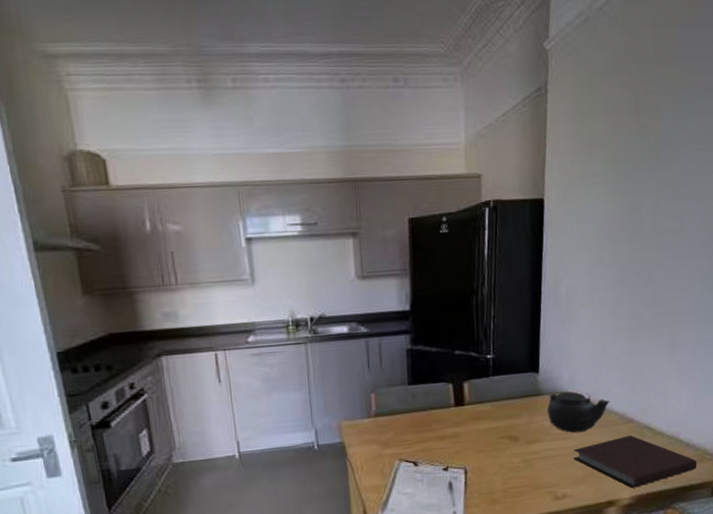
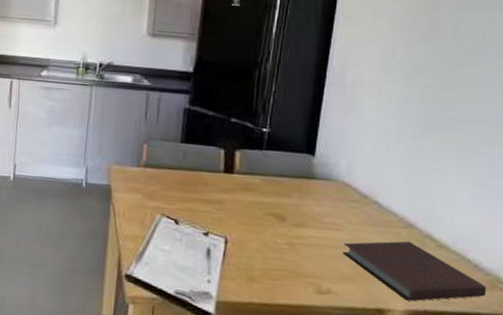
teapot: present [546,391,611,433] -> none [318,179,390,227]

